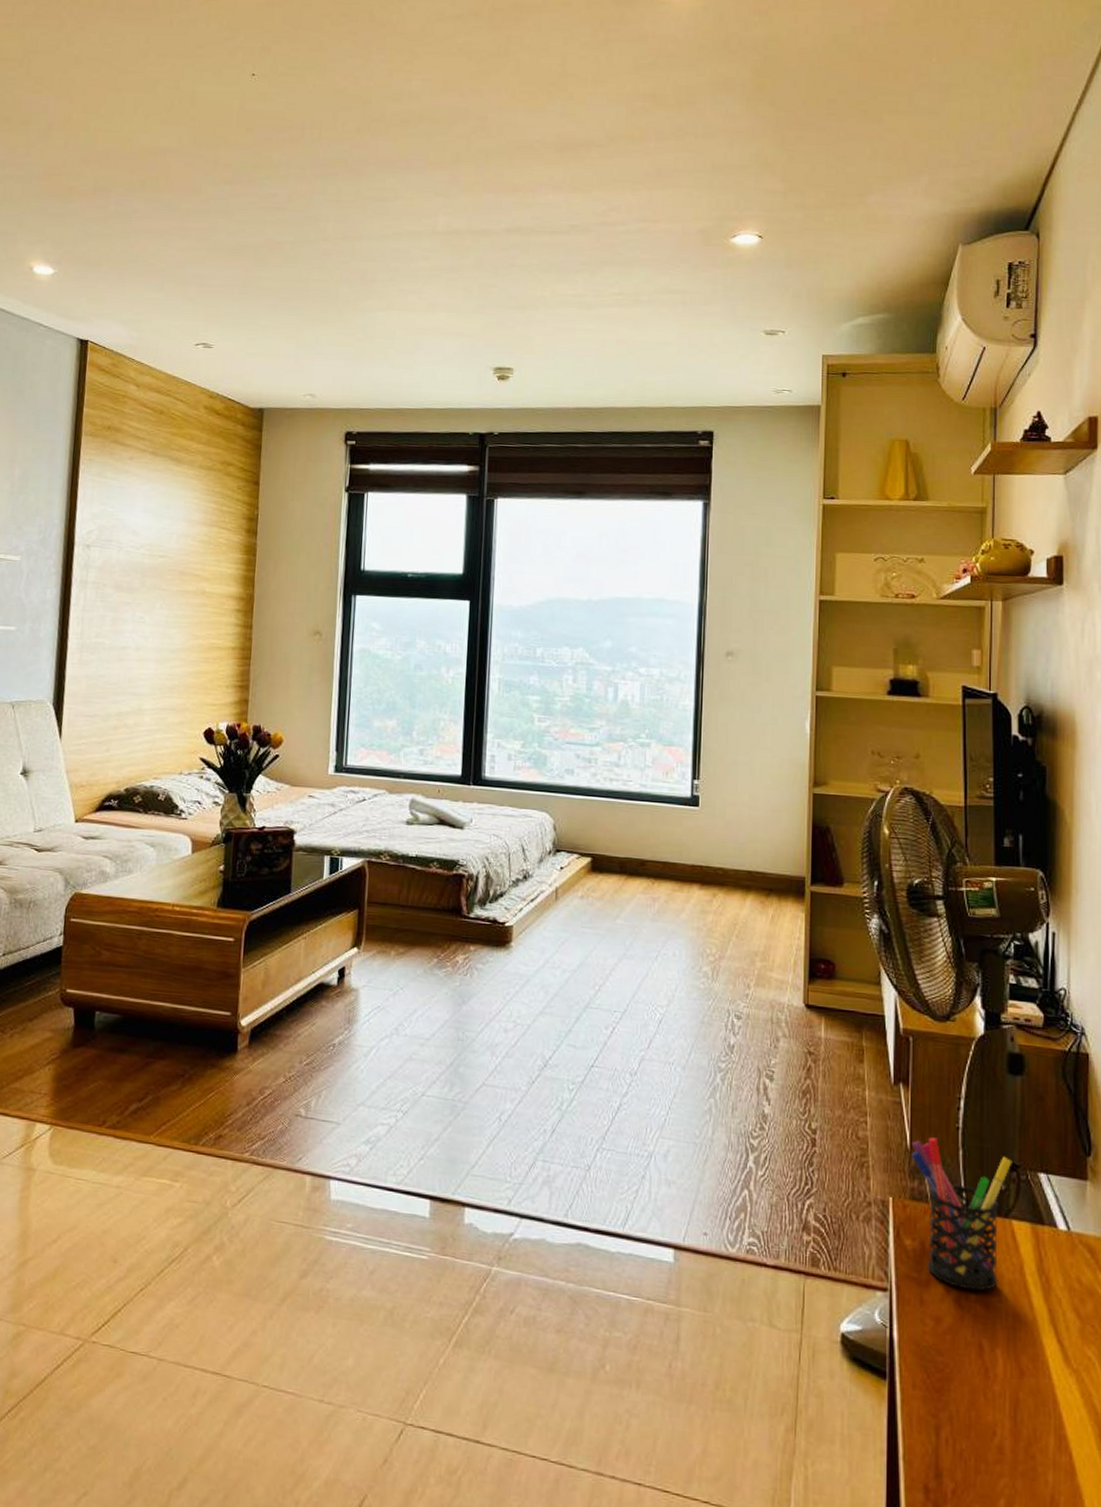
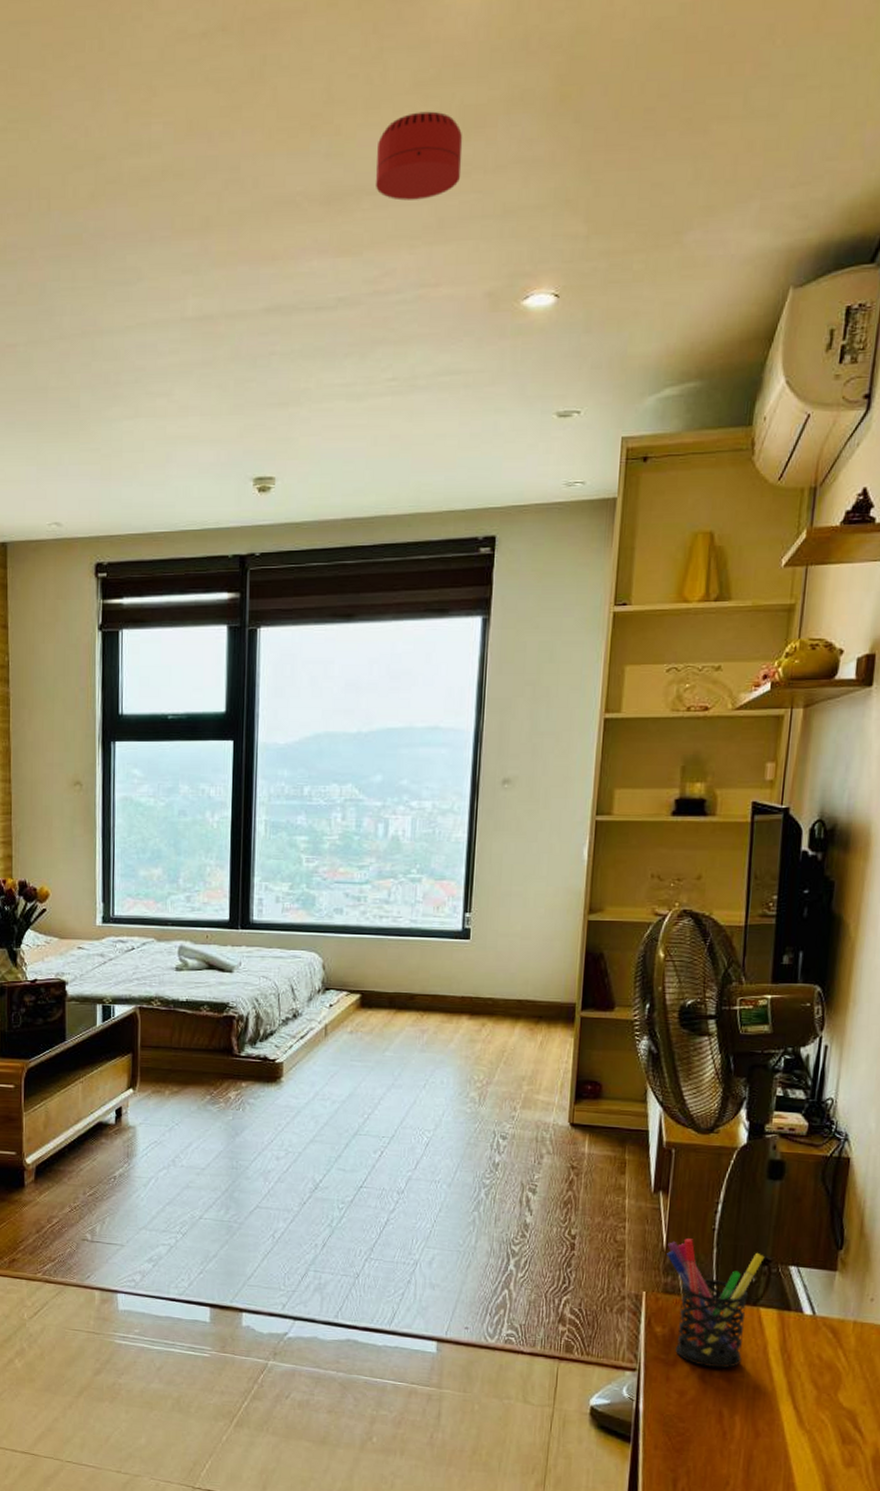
smoke detector: none [602,88,677,154] -> present [375,111,463,201]

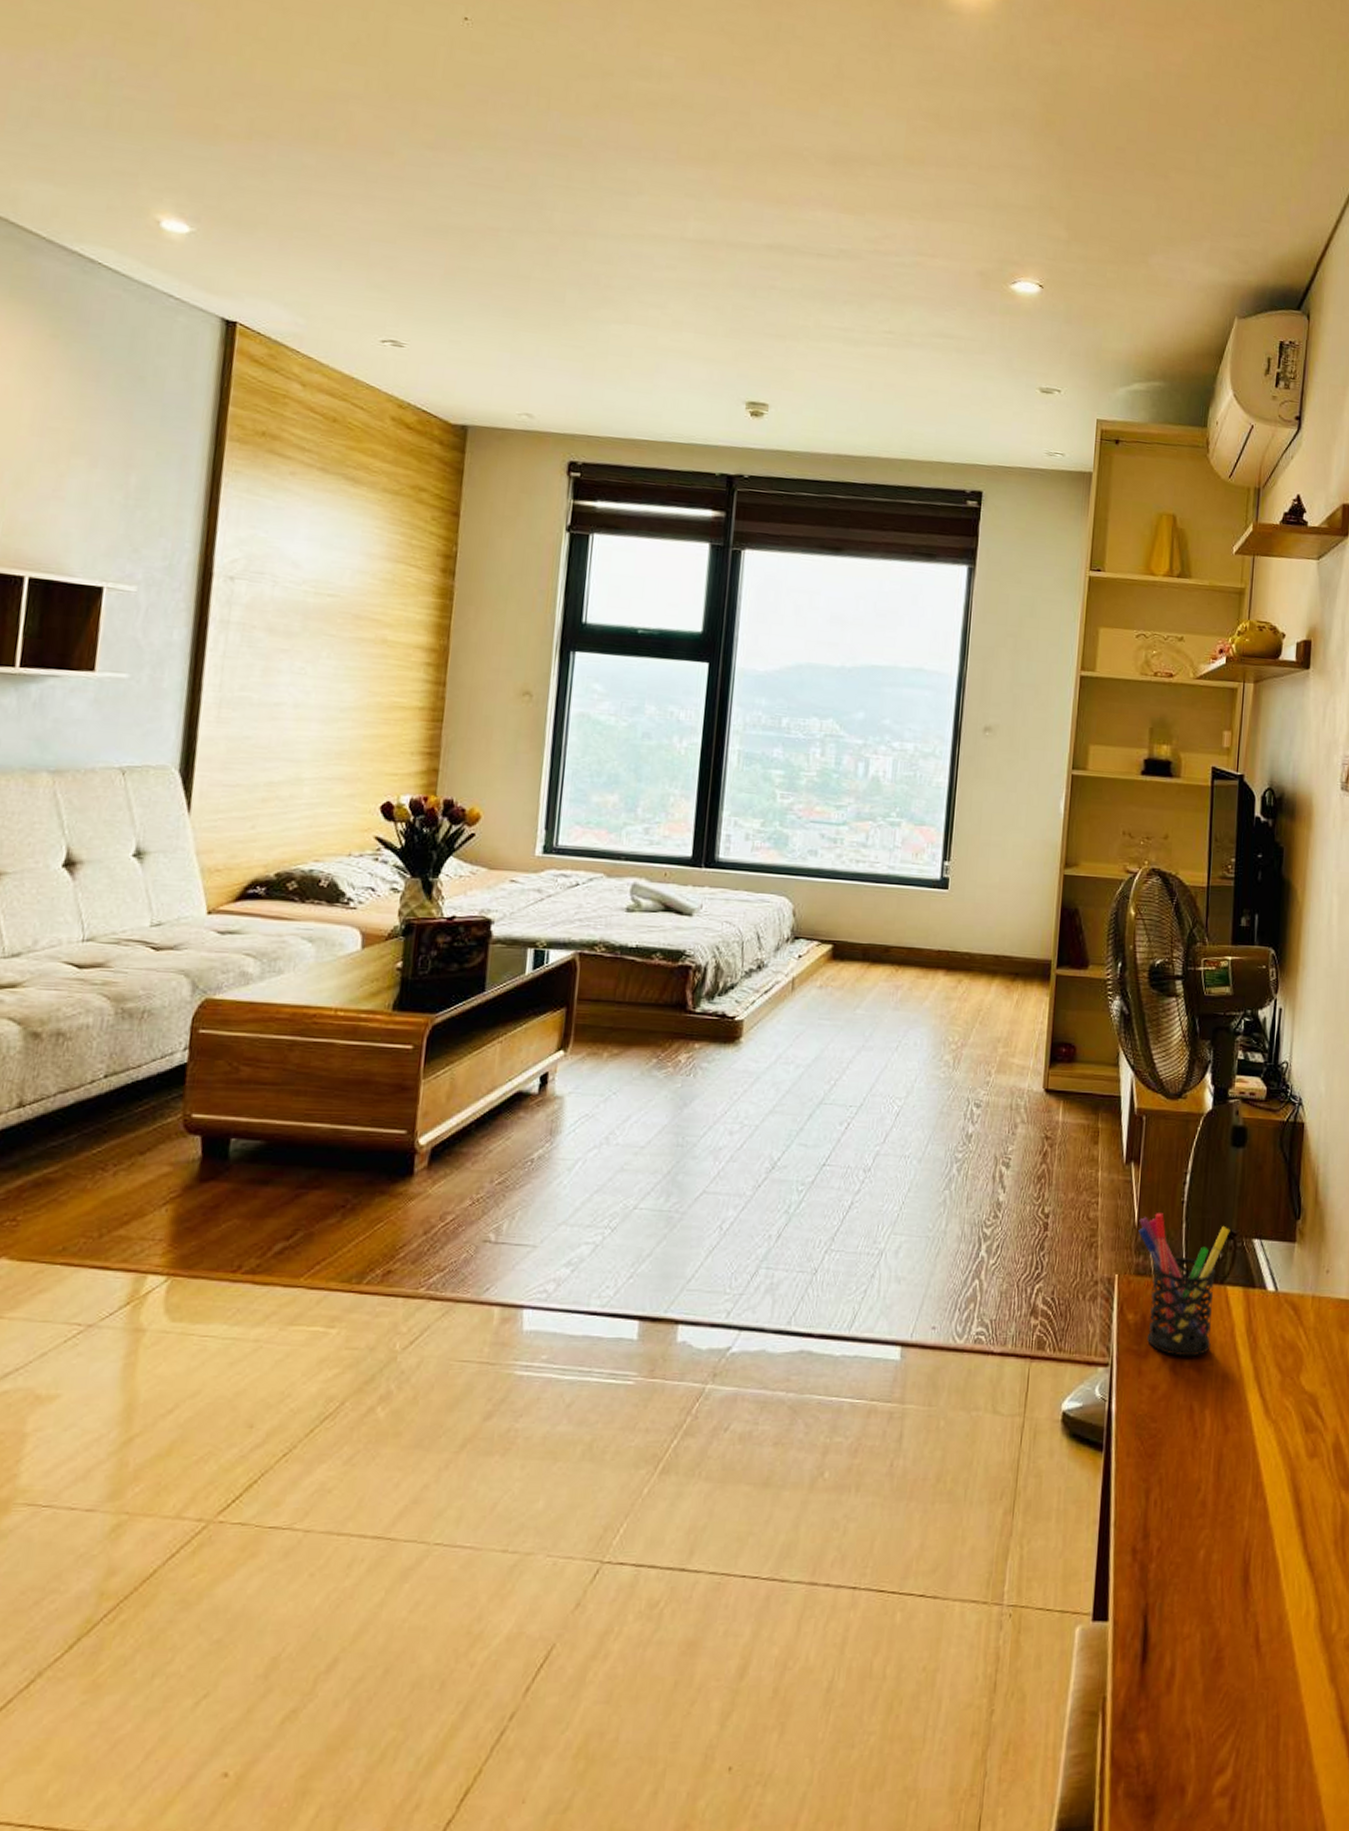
smoke detector: present [375,111,463,201] -> none [879,104,961,180]

